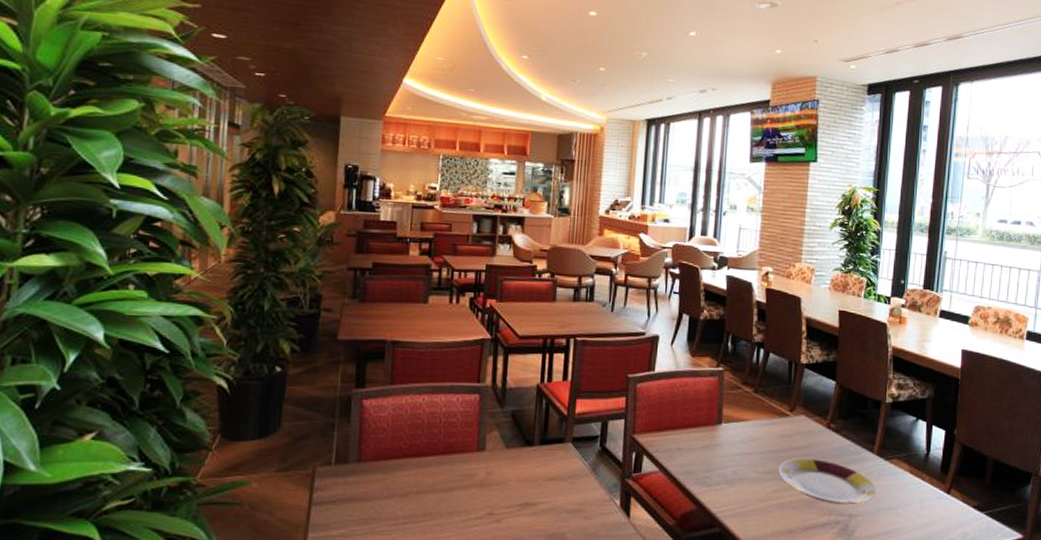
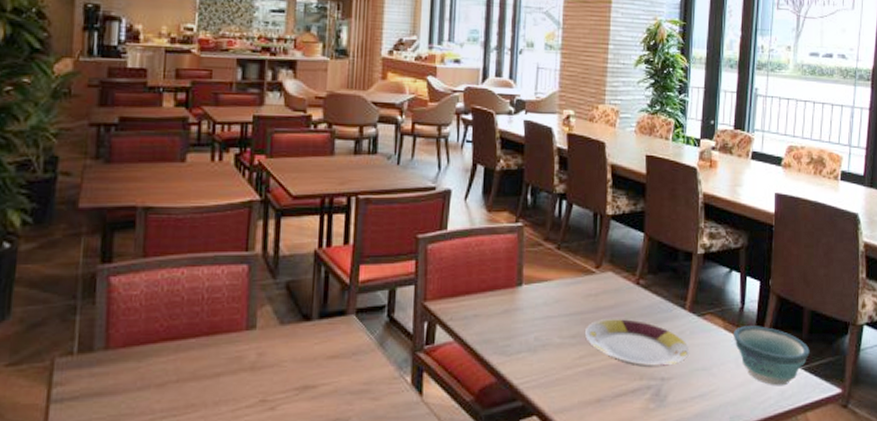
bowl: none [918,471,992,529] -> present [732,326,810,386]

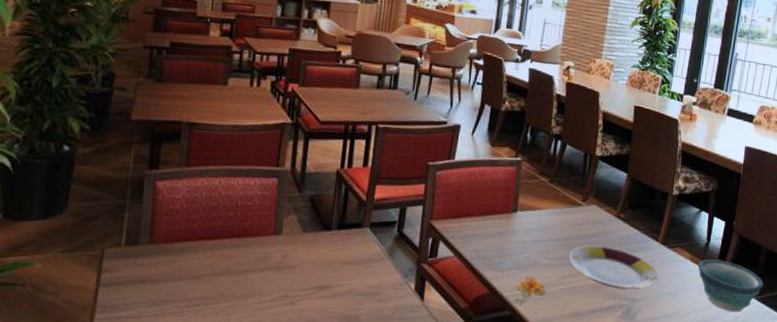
flower: none [525,358,563,391] -> present [514,276,547,303]

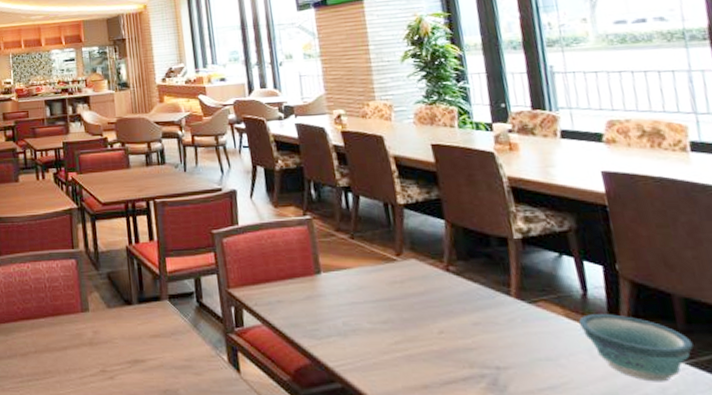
flower: present [514,276,547,303] -> none [339,343,380,374]
plate: present [569,244,659,290] -> none [396,304,526,356]

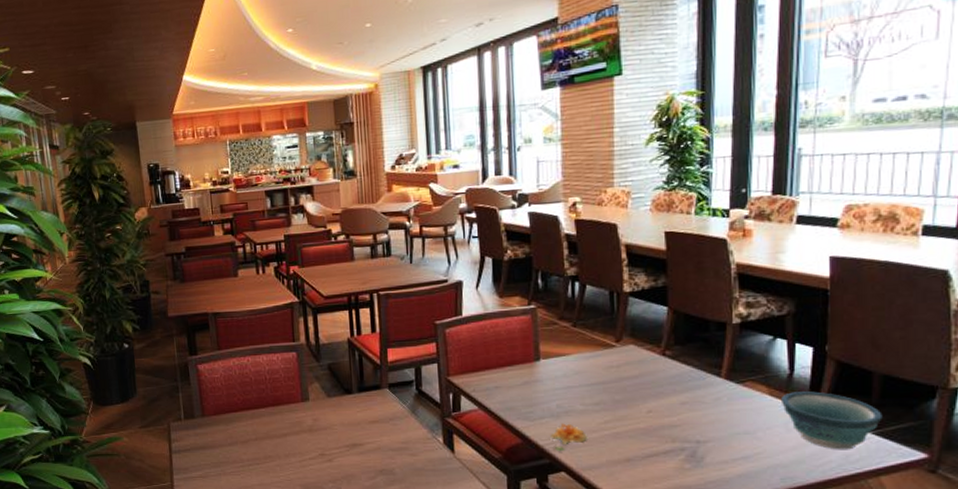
flower: none [339,343,380,374] -> present [550,423,588,451]

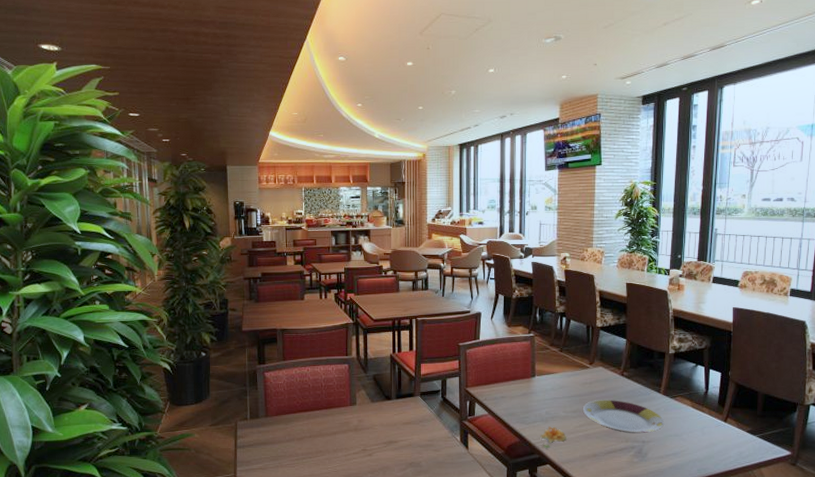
plate: none [609,386,727,432] -> present [583,399,664,434]
bowl: present [780,391,883,450] -> none [699,405,764,449]

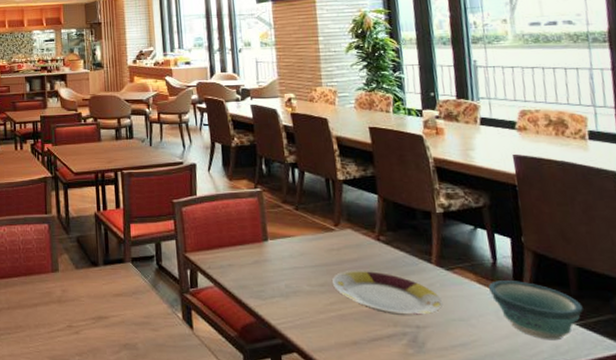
flower: present [540,426,567,448] -> none [281,303,317,331]
bowl: none [699,405,764,449] -> present [488,280,583,341]

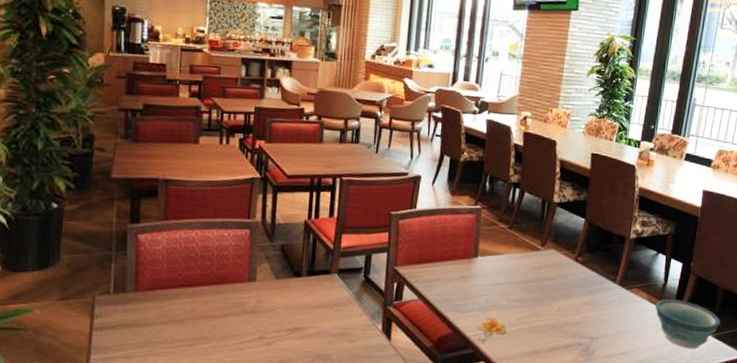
flower: none [281,303,317,331] -> present [477,316,508,342]
plate: present [332,269,442,316] -> none [529,287,616,329]

